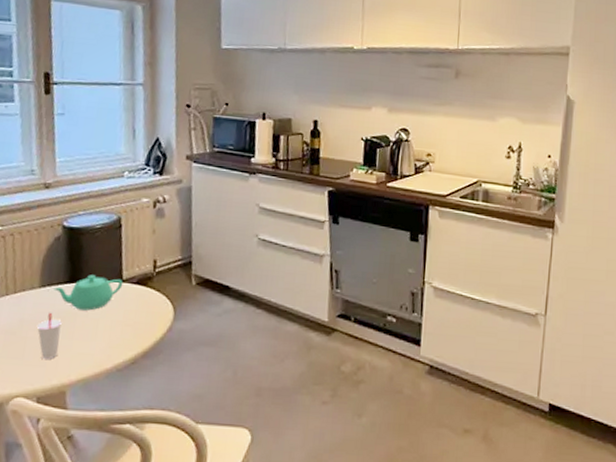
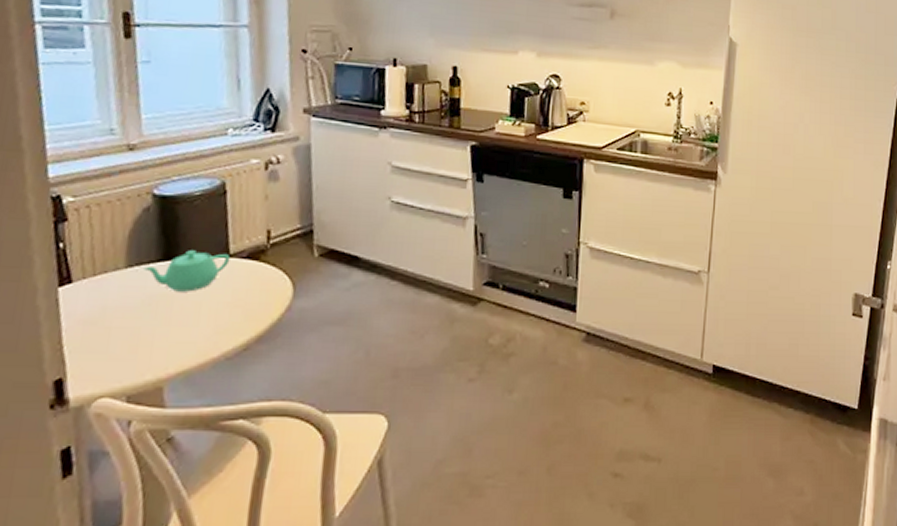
cup: present [36,312,62,359] -> none [123,296,155,351]

